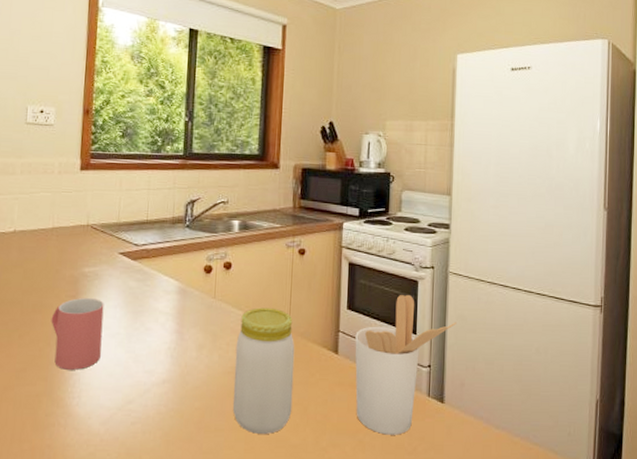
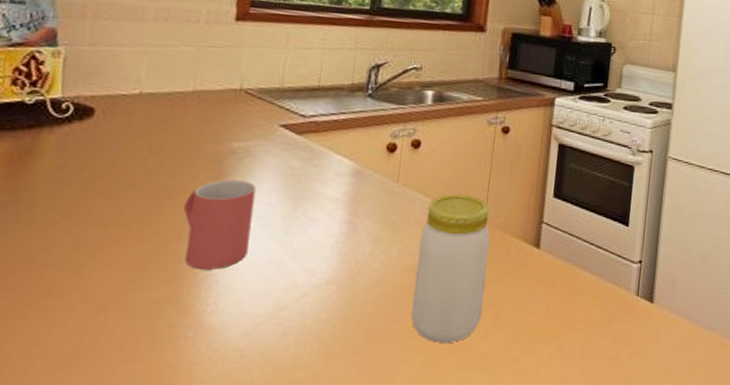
utensil holder: present [355,294,456,435] -> none [556,181,673,340]

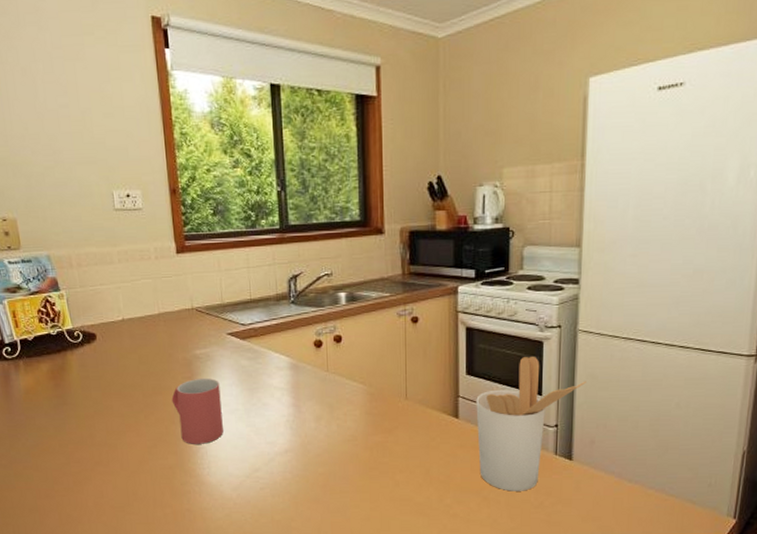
jar: present [410,194,491,343] -> none [353,377,414,494]
utensil holder: none [556,181,673,340] -> present [476,356,586,491]

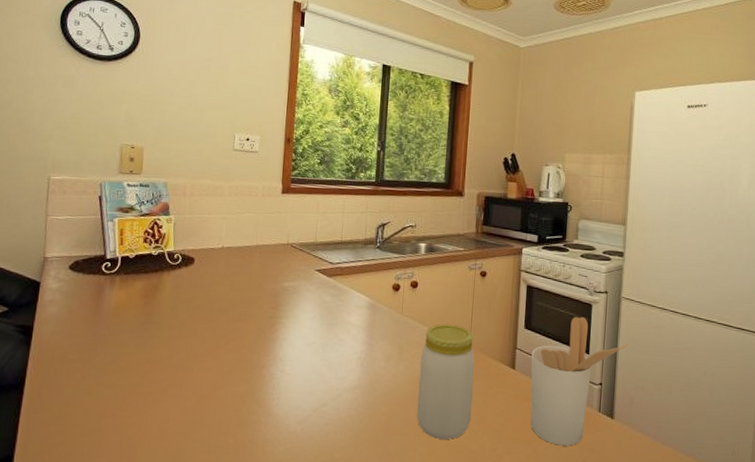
mug: present [171,378,223,444] -> none [254,309,302,374]
jar: none [353,377,414,494] -> present [416,324,475,440]

